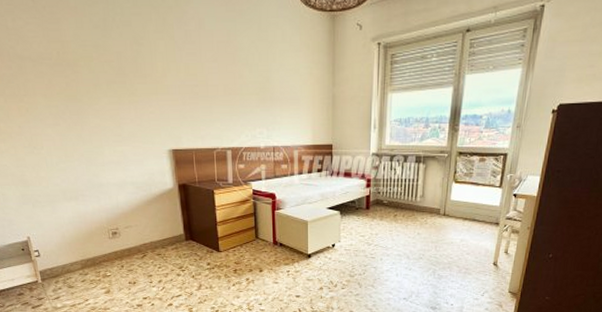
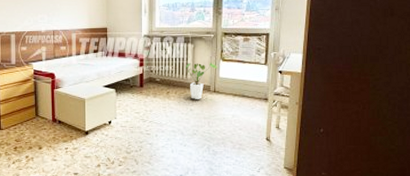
house plant: none [415,184,449,223] -> present [185,62,217,99]

